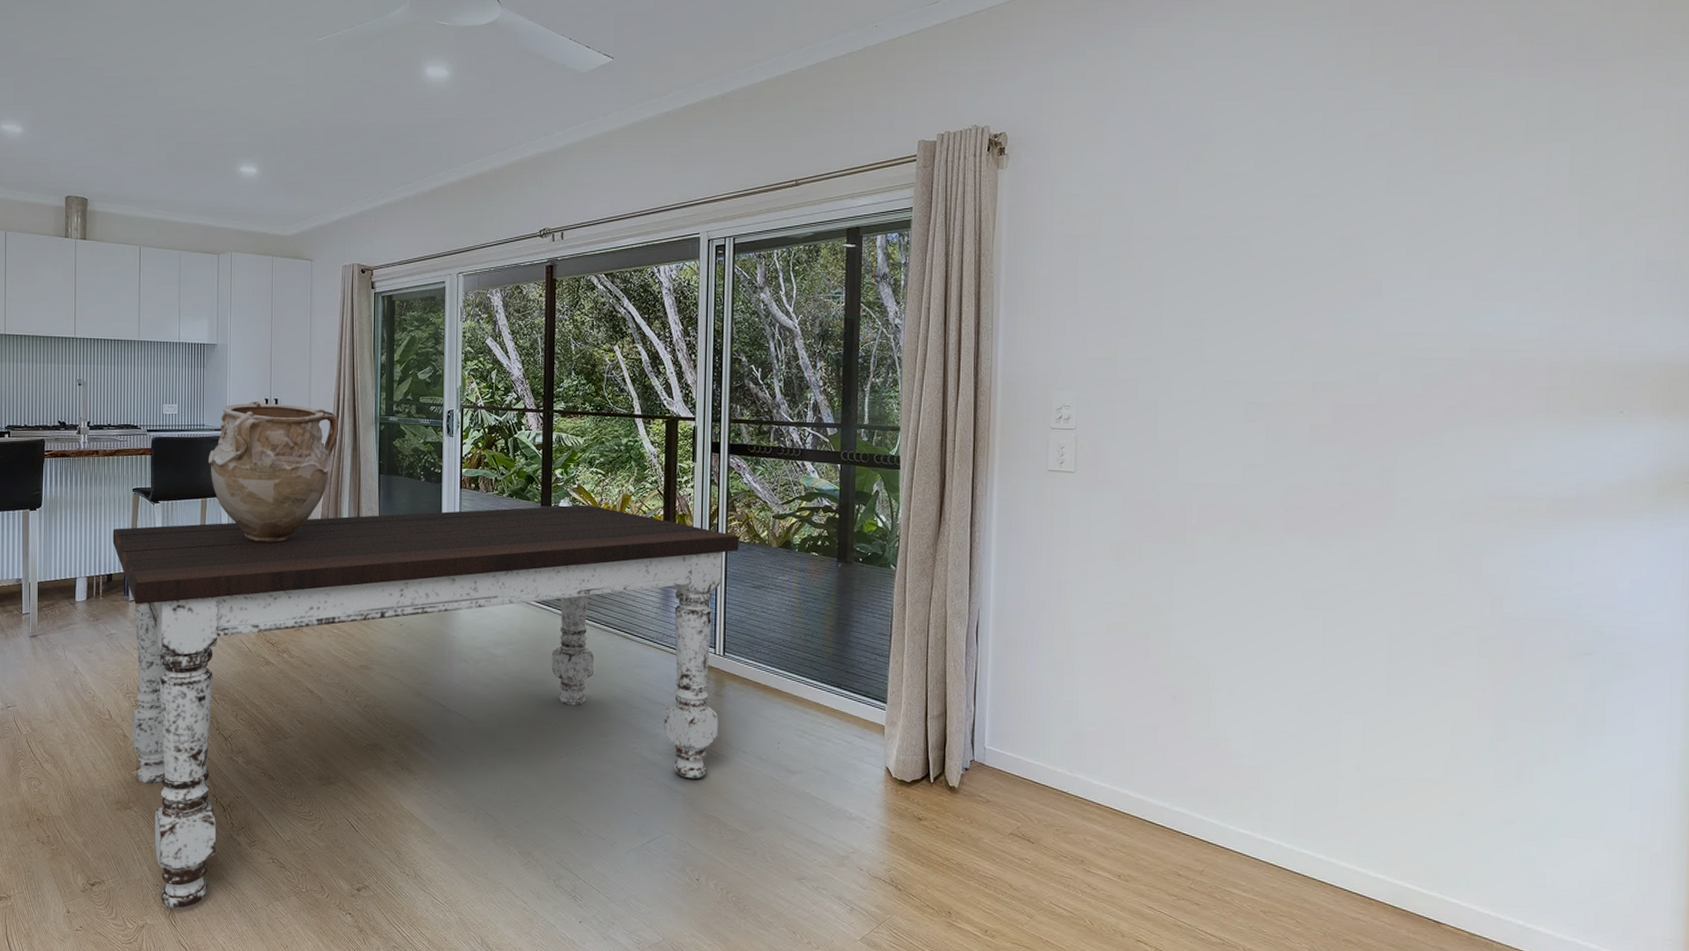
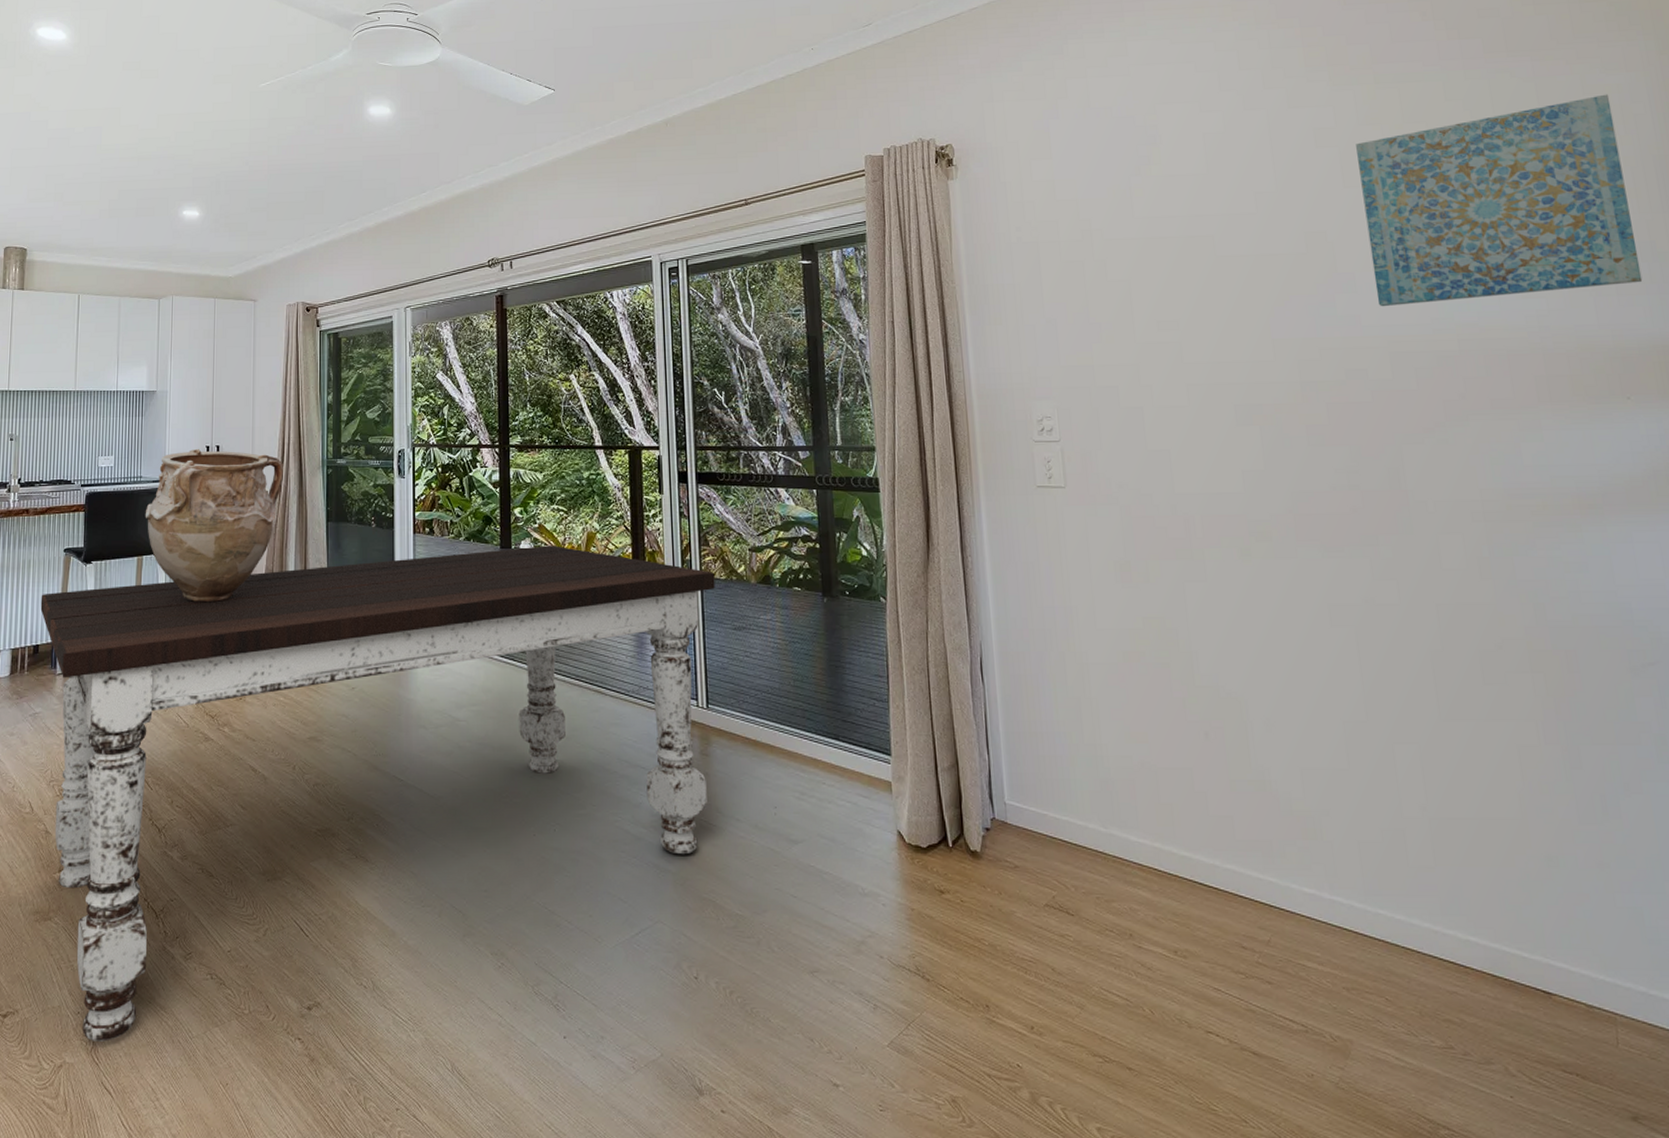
wall art: none [1400,109,1668,315] -> present [1356,94,1643,307]

